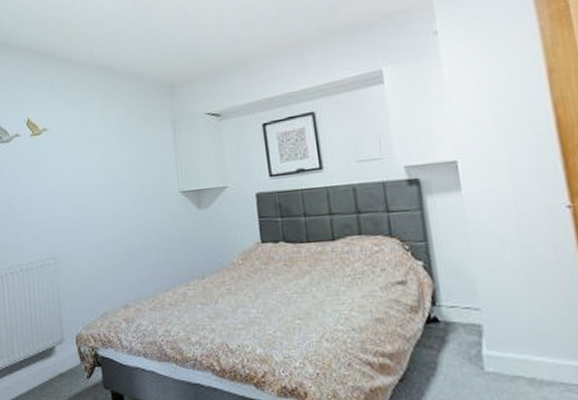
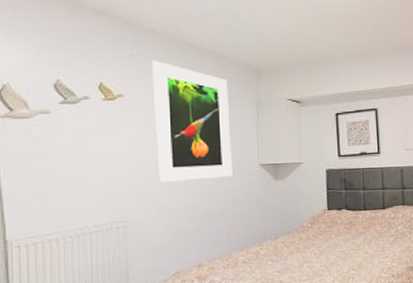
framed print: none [69,89,153,216] -> present [151,61,233,182]

